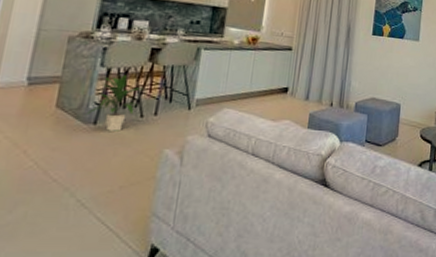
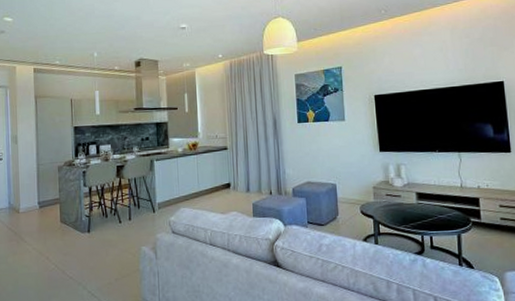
indoor plant: present [85,74,143,132] -> none [81,190,117,237]

